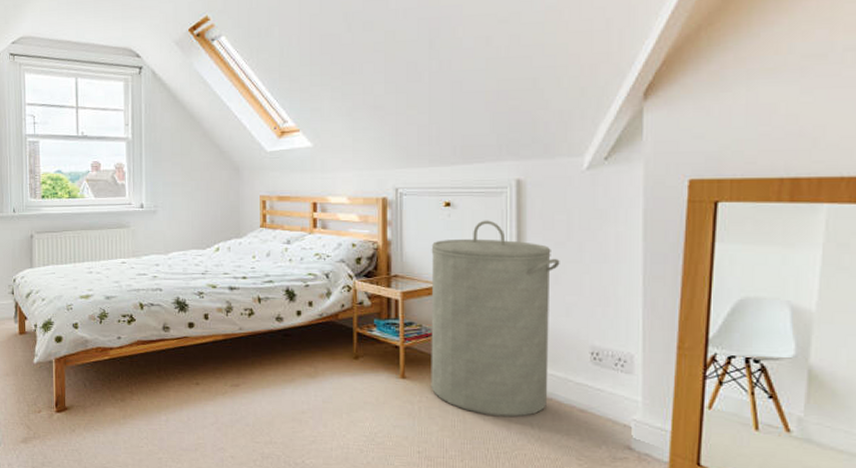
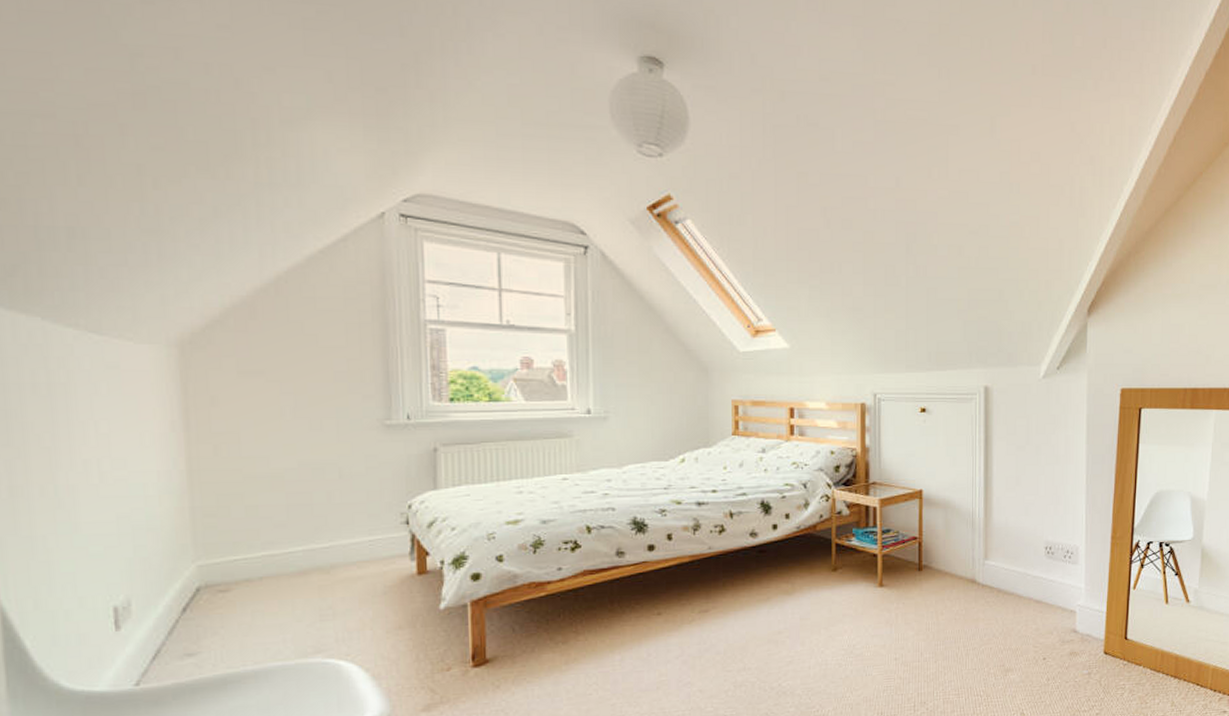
laundry hamper: present [431,220,560,418] -> none [907,425,1021,616]

